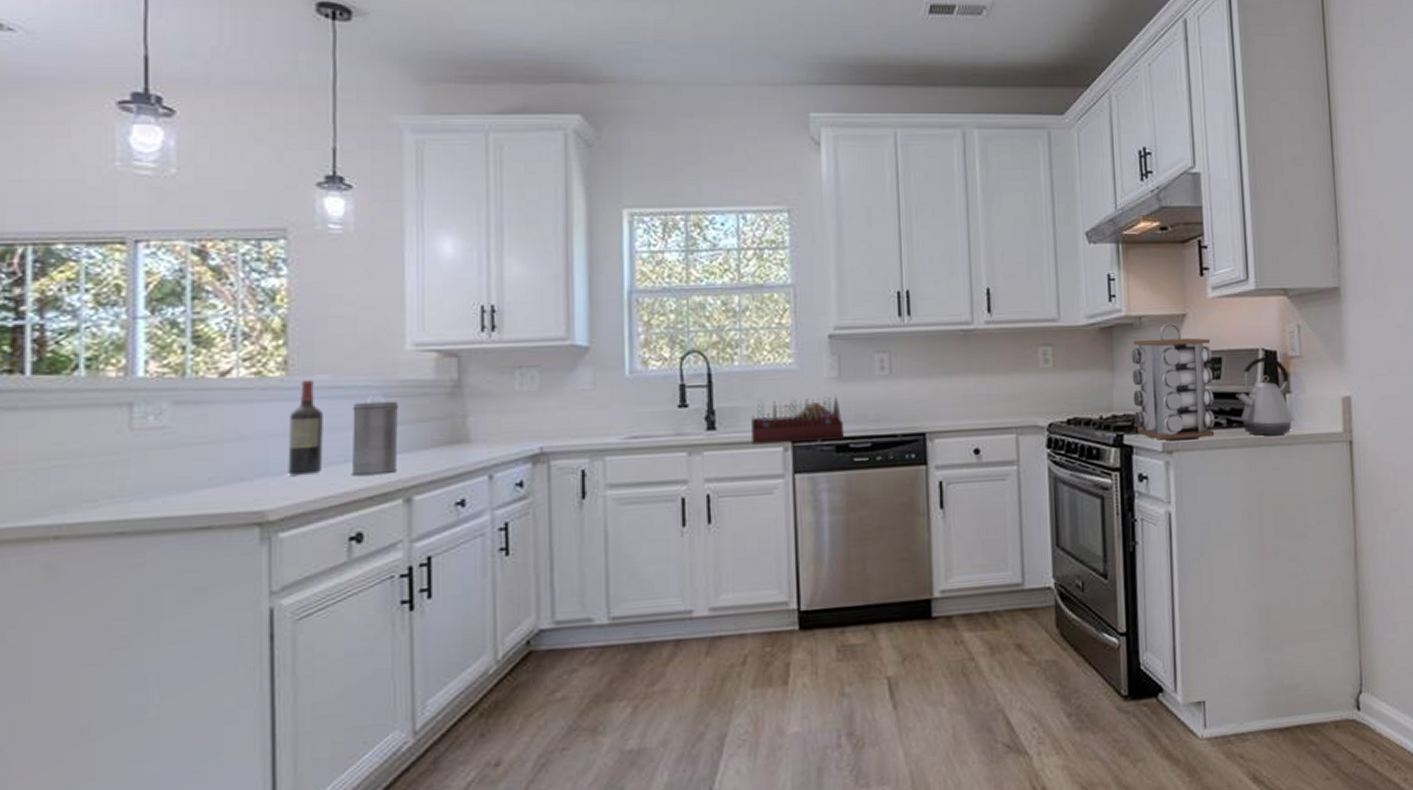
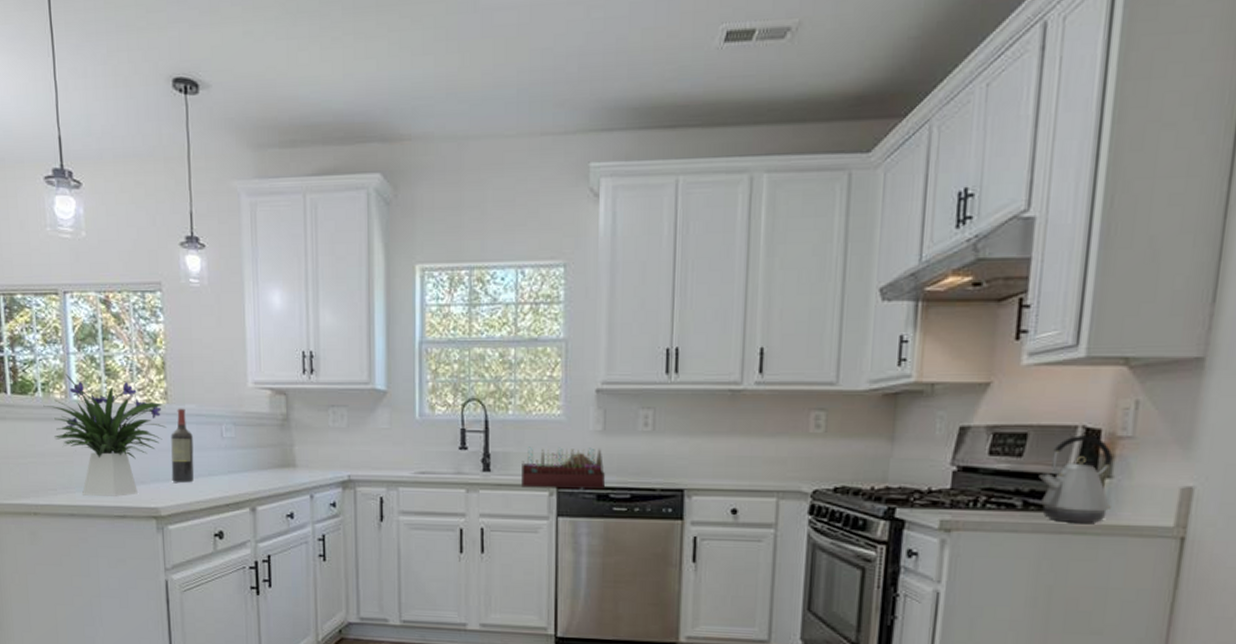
flower arrangement: none [86,345,284,505] -> present [43,374,167,497]
canister: present [351,401,400,477] -> none [212,429,246,488]
spice rack: present [1131,322,1216,441] -> none [910,391,1017,520]

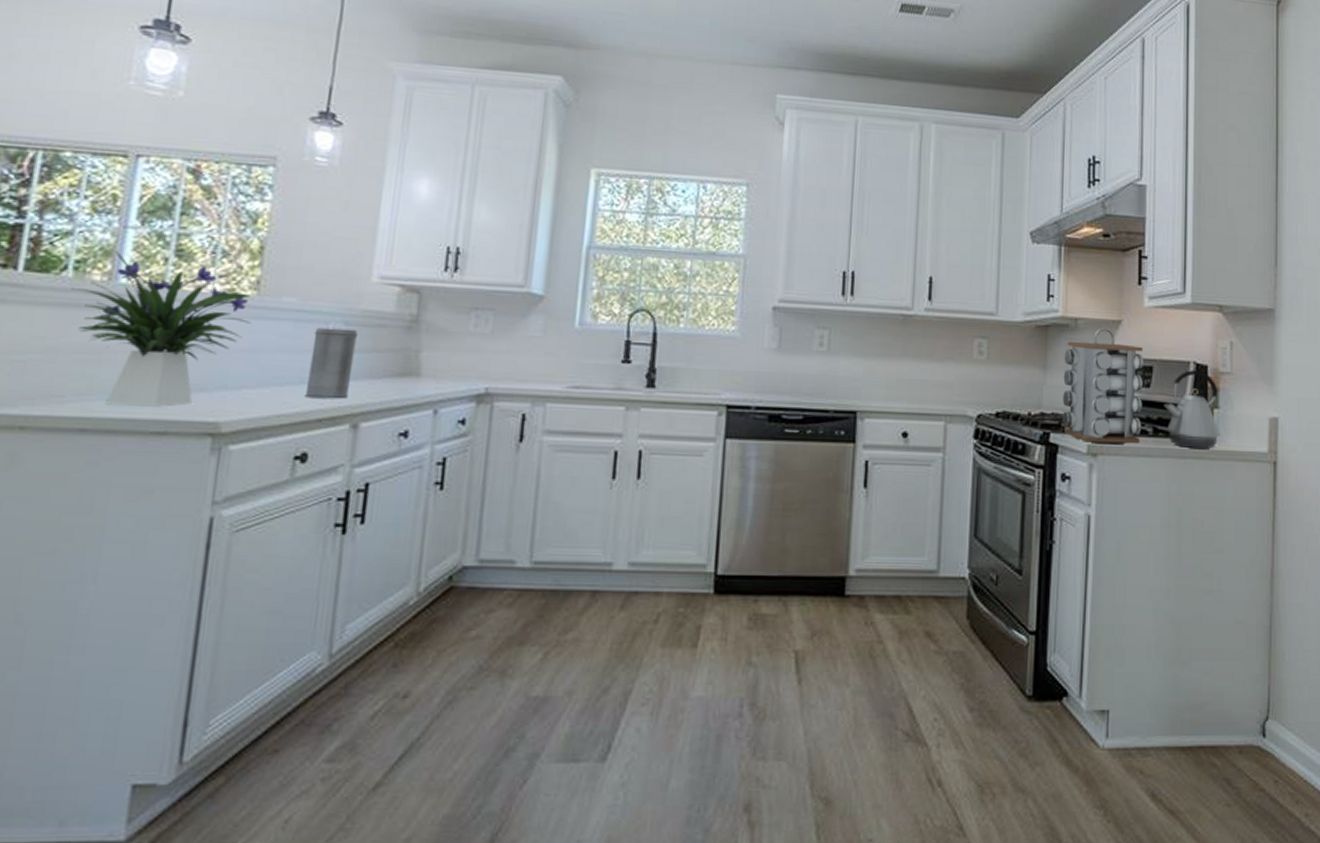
wine bottle: present [170,408,195,484] -> none [245,301,287,393]
canister: none [212,429,246,488] -> present [304,327,359,400]
dish rack: present [521,447,605,490] -> none [688,362,778,410]
spice rack: none [910,391,1017,520] -> present [1062,327,1144,445]

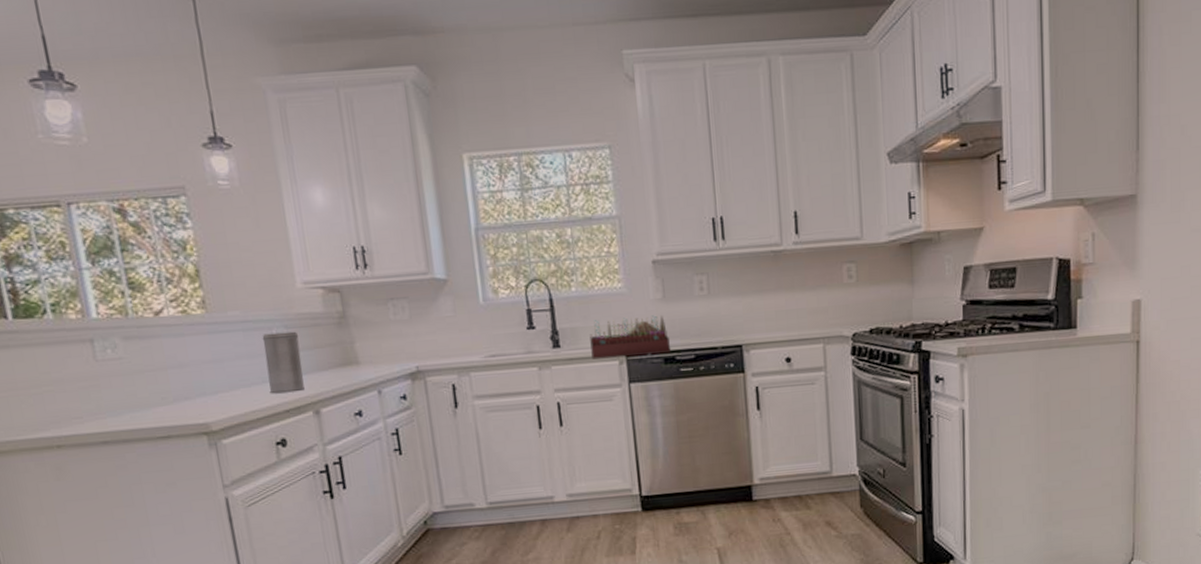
flower arrangement: present [71,251,252,407] -> none [55,292,209,420]
dish rack: none [688,362,778,410] -> present [589,314,670,360]
spice rack: present [1062,327,1144,445] -> none [929,236,1008,346]
kettle: present [1164,370,1220,450] -> none [1028,265,1084,339]

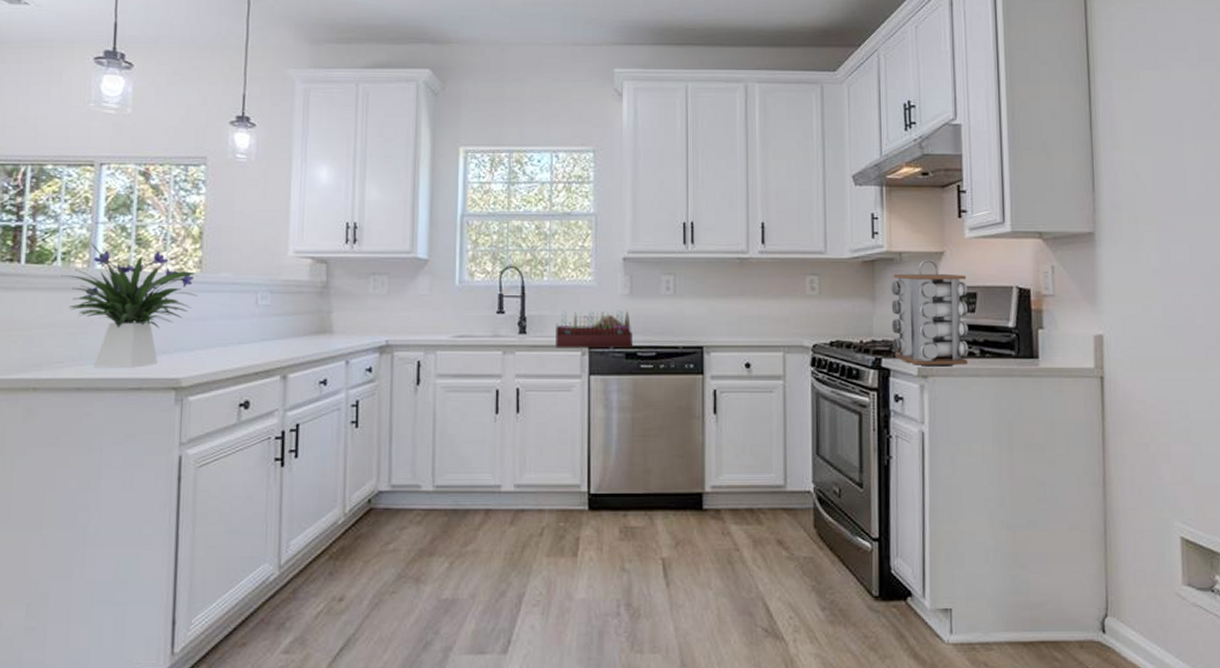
flower arrangement: none [55,292,209,420] -> present [61,243,198,368]
canister: present [262,331,306,394] -> none [243,297,282,355]
spice rack: none [929,236,1008,346] -> present [891,259,969,367]

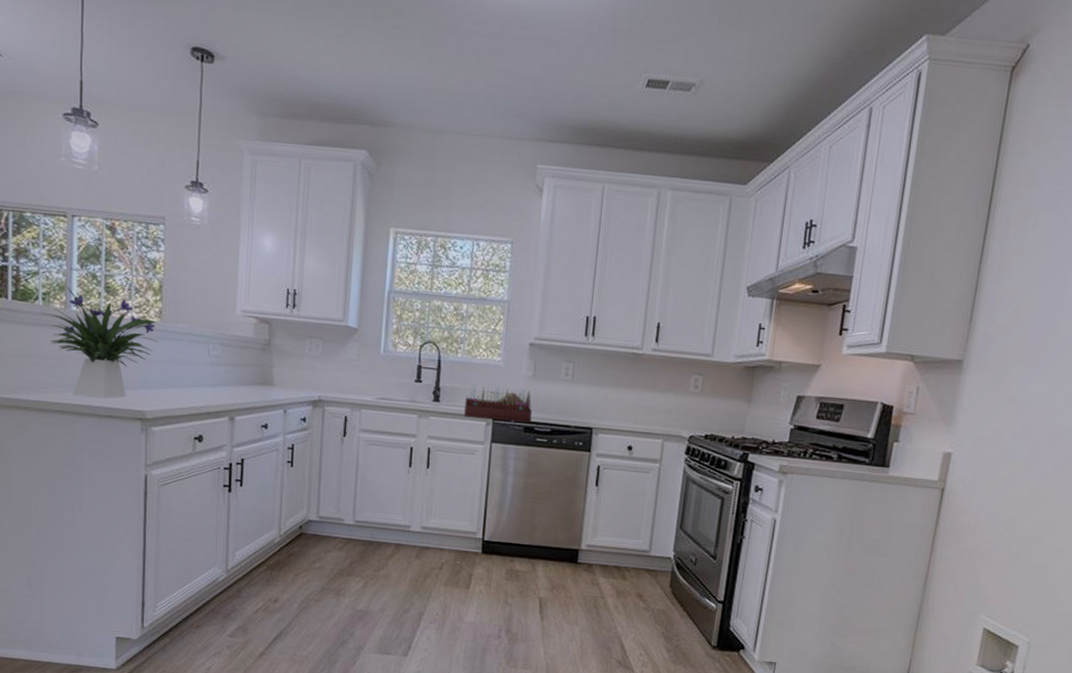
spice rack: present [891,259,969,367] -> none [759,370,837,467]

